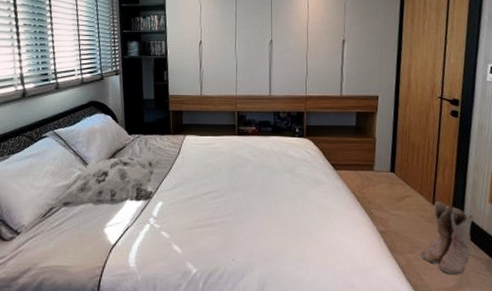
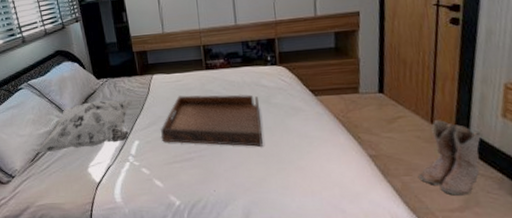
serving tray: none [185,159,285,216] -> present [160,94,263,147]

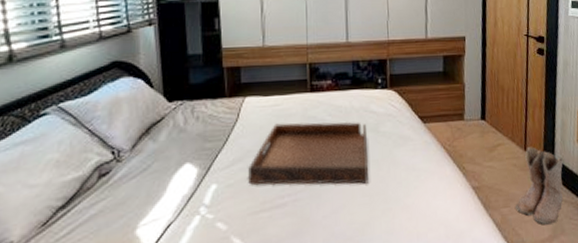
decorative pillow: present [35,99,134,154] -> none [51,128,217,213]

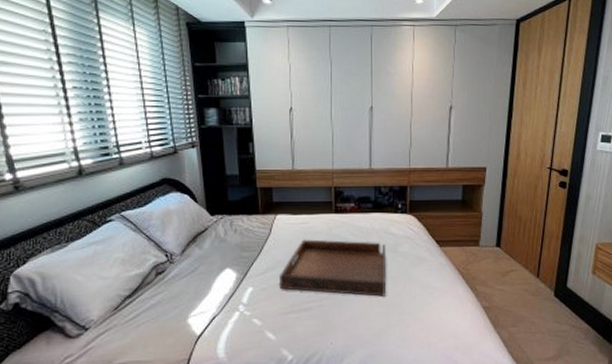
boots: present [515,146,564,225] -> none [523,274,576,345]

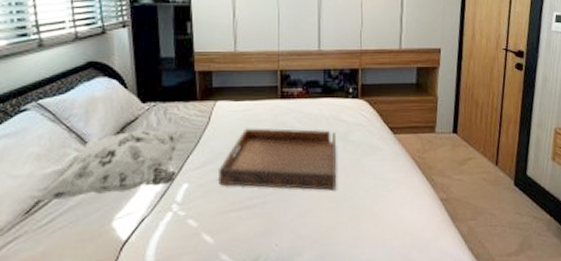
decorative pillow: none [121,240,252,300] -> present [34,130,188,202]

